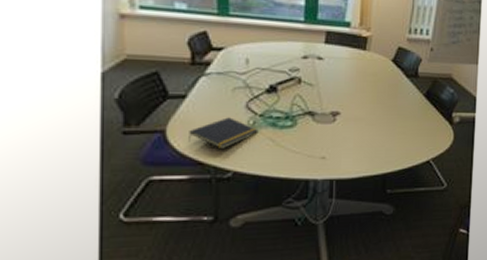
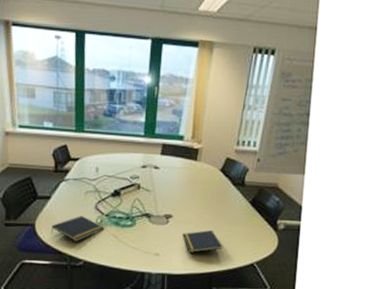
notepad: none [352,127,397,153] -> present [182,230,223,253]

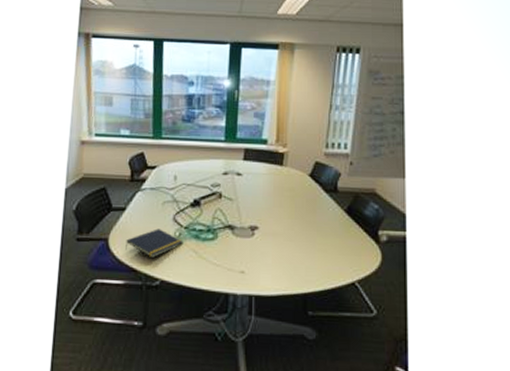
notepad: present [182,230,223,253] -> none [270,243,318,270]

